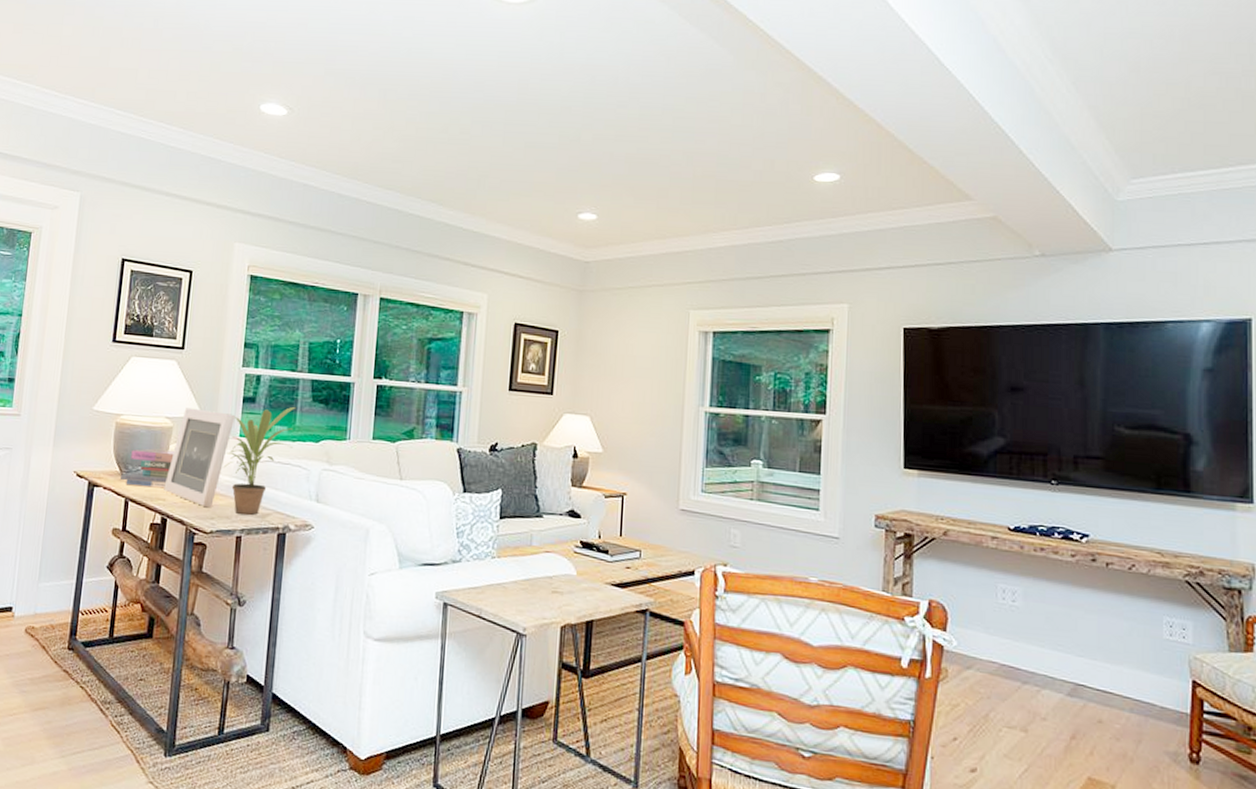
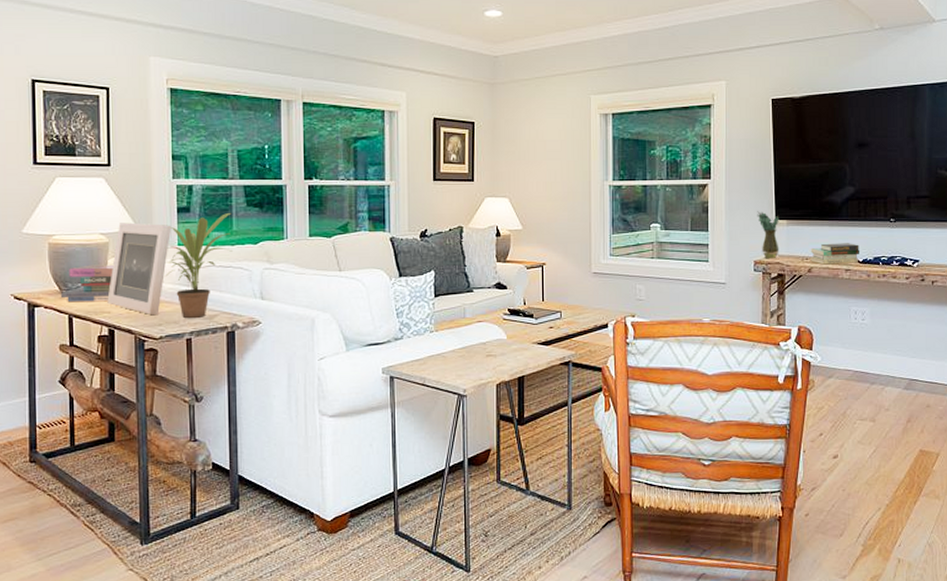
vase: none [881,456,909,515] -> present [757,211,779,259]
books: none [946,502,1010,530] -> present [810,243,859,265]

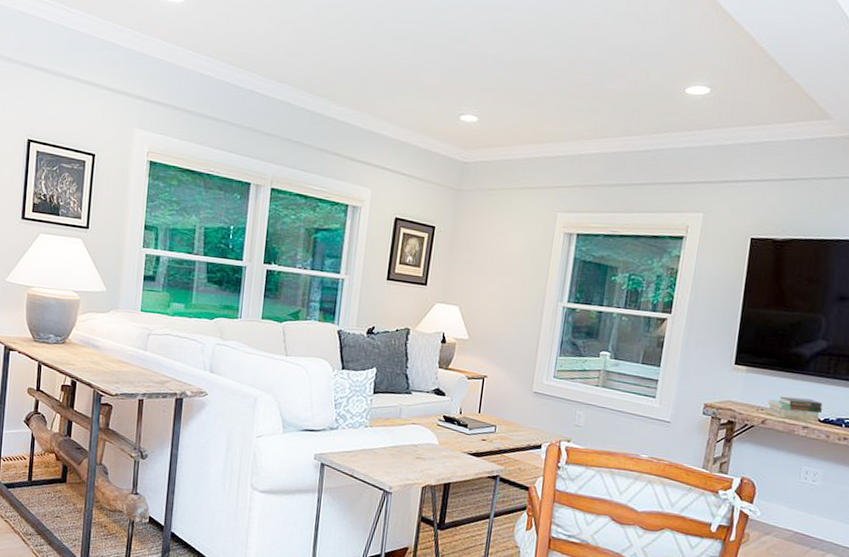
books: present [61,264,113,303] -> none [33,318,82,355]
picture frame: present [107,222,172,316] -> none [73,283,137,374]
potted plant: present [165,213,232,319] -> none [126,286,193,382]
vase: present [757,211,779,259] -> none [714,353,739,405]

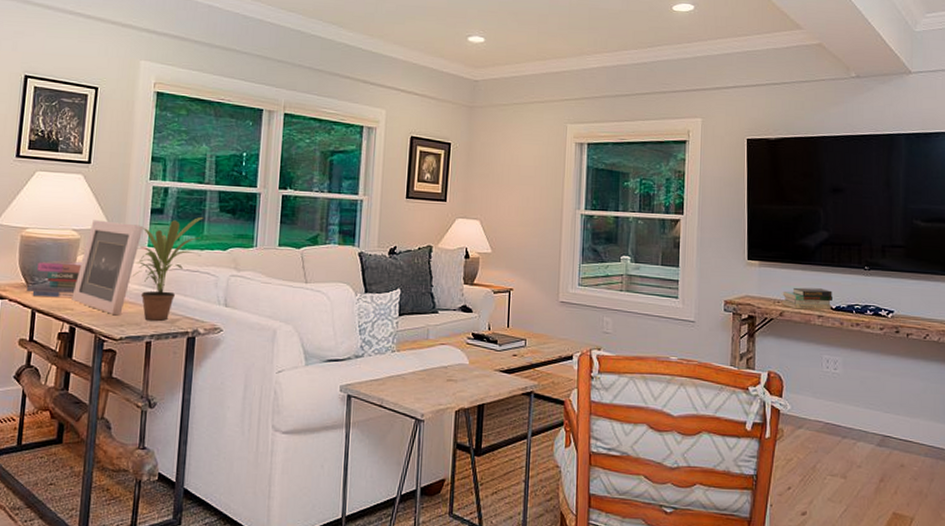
books: none [33,318,82,355] -> present [27,260,82,299]
picture frame: none [73,283,137,374] -> present [71,220,144,316]
potted plant: none [126,286,193,382] -> present [131,217,204,322]

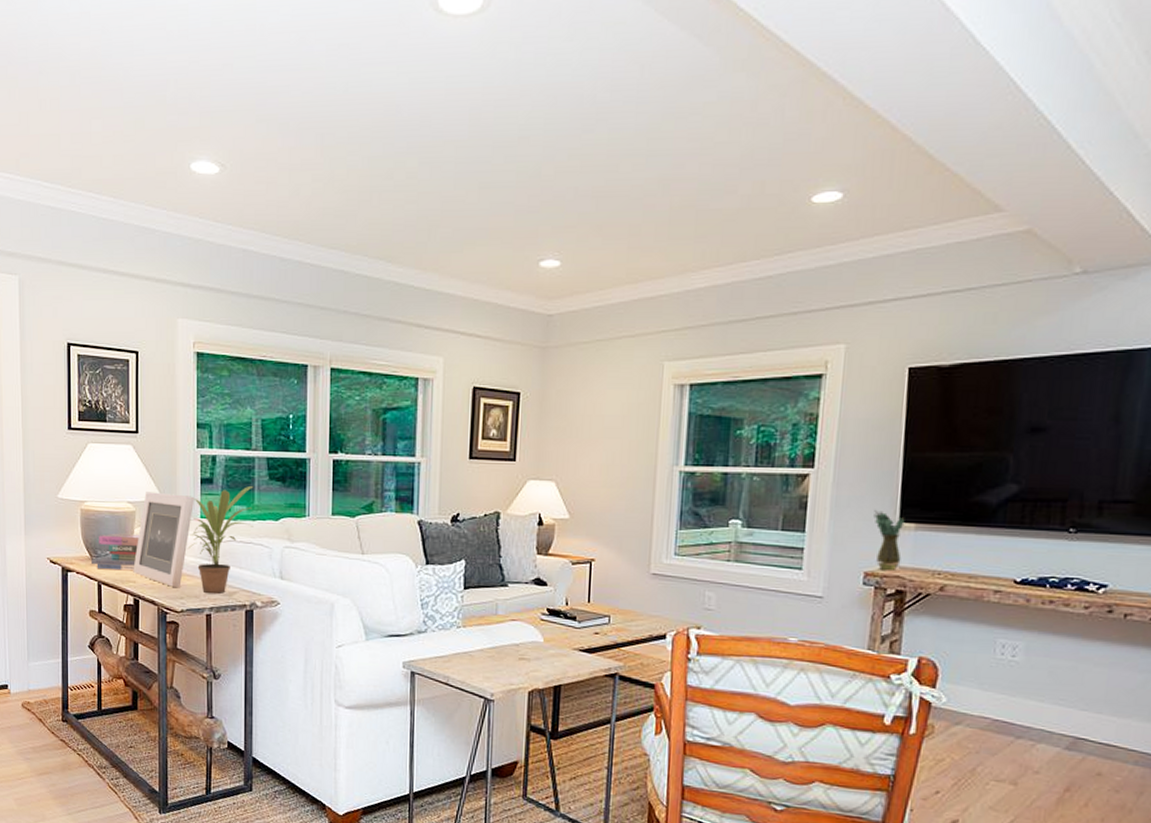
vase: none [729,250,752,300] -> present [874,510,905,572]
books: present [782,287,832,310] -> none [944,555,1018,584]

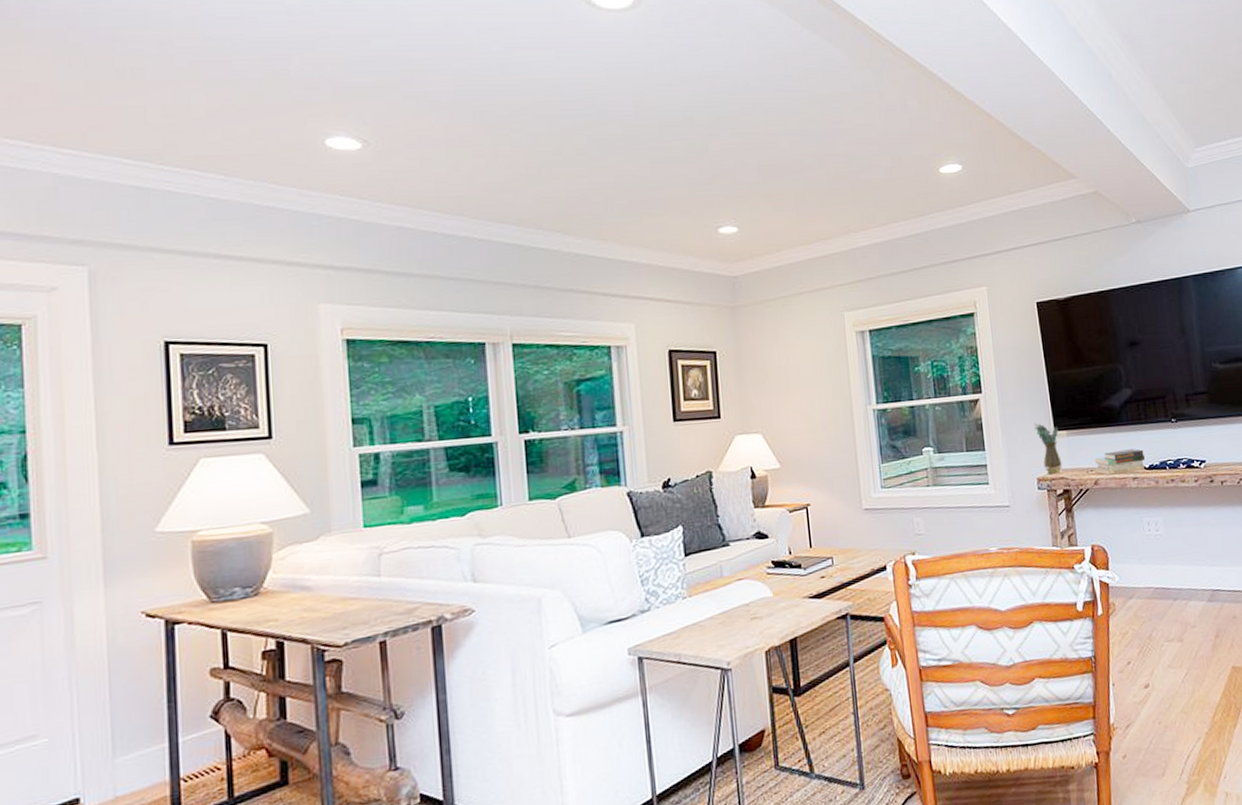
books: present [91,533,139,571] -> none [210,559,280,614]
picture frame: present [133,492,195,588] -> none [273,503,355,617]
potted plant: present [187,486,254,594] -> none [348,482,434,617]
books: none [944,555,1018,584] -> present [1095,449,1145,475]

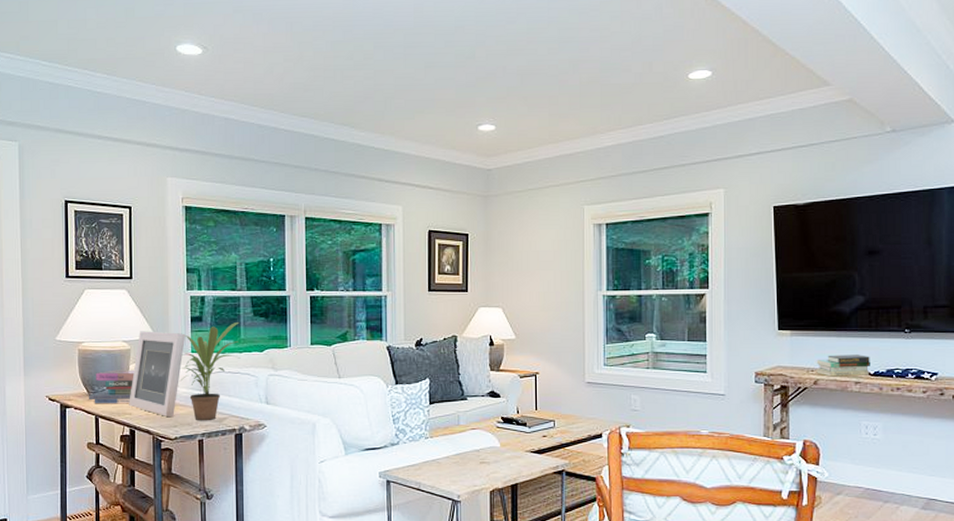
books: none [210,559,280,614] -> present [89,369,134,404]
picture frame: none [273,503,355,617] -> present [129,331,186,418]
potted plant: none [348,482,434,617] -> present [179,323,240,421]
vase: present [1034,423,1063,475] -> none [758,321,782,371]

